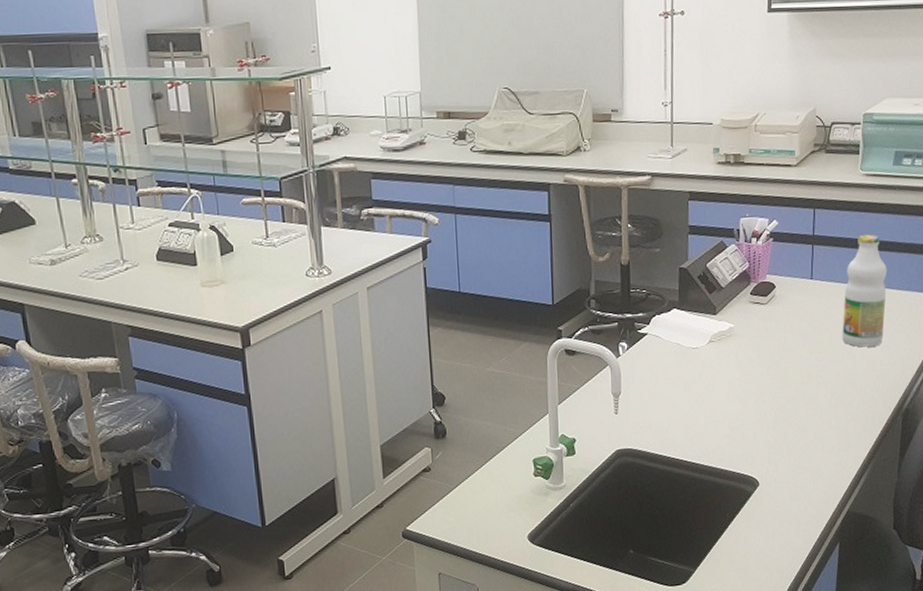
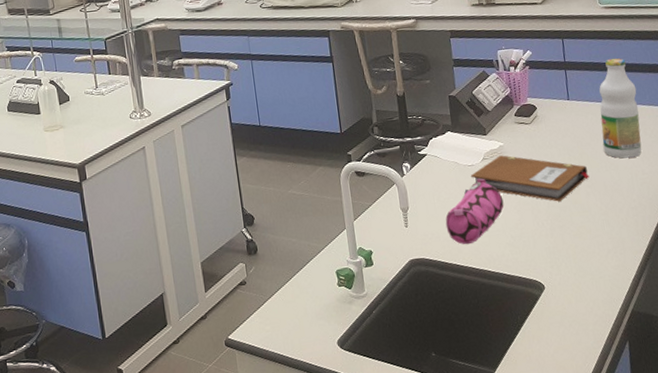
pencil case: none [660,363,727,436] -> present [445,178,504,245]
notebook: none [693,338,823,392] -> present [470,155,590,202]

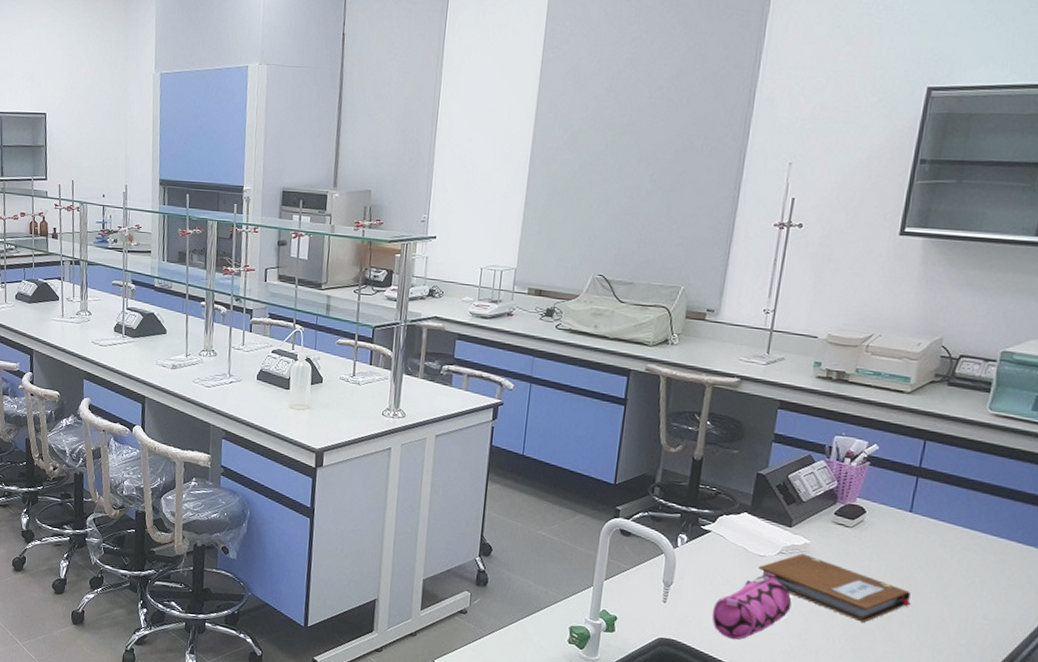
bottle: present [599,58,642,158] -> none [939,476,1008,598]

